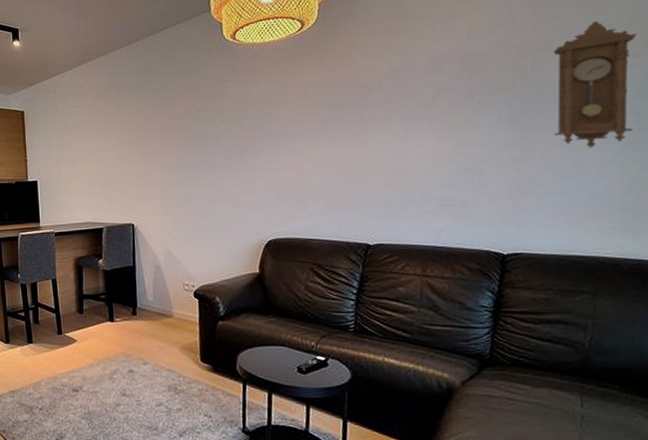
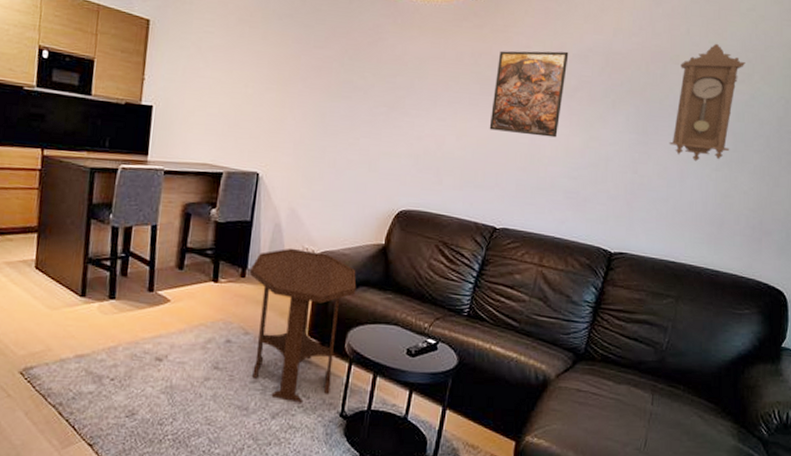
side table: none [139,285,239,422] -> present [249,248,357,403]
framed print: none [344,63,421,153] -> present [489,50,569,138]

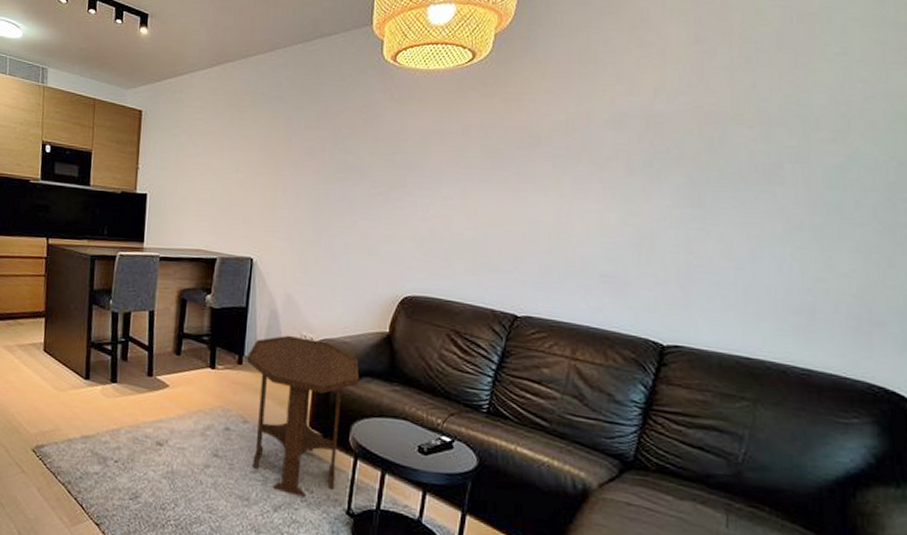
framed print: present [489,50,569,138] -> none [504,117,598,215]
pendulum clock: present [669,43,746,162] -> none [734,97,837,239]

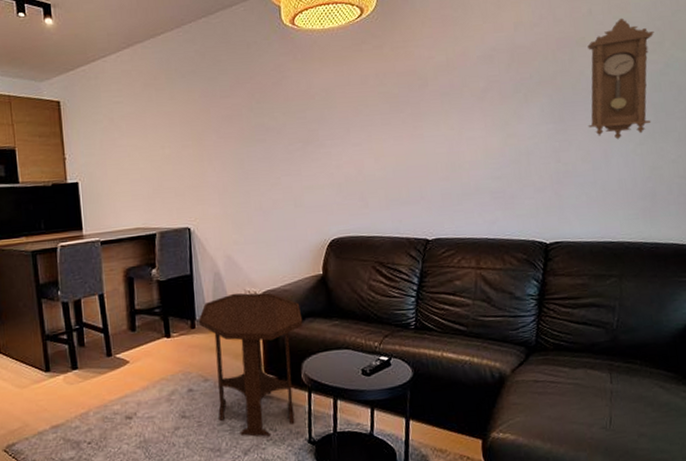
pendulum clock: none [734,97,837,239] -> present [587,17,654,140]

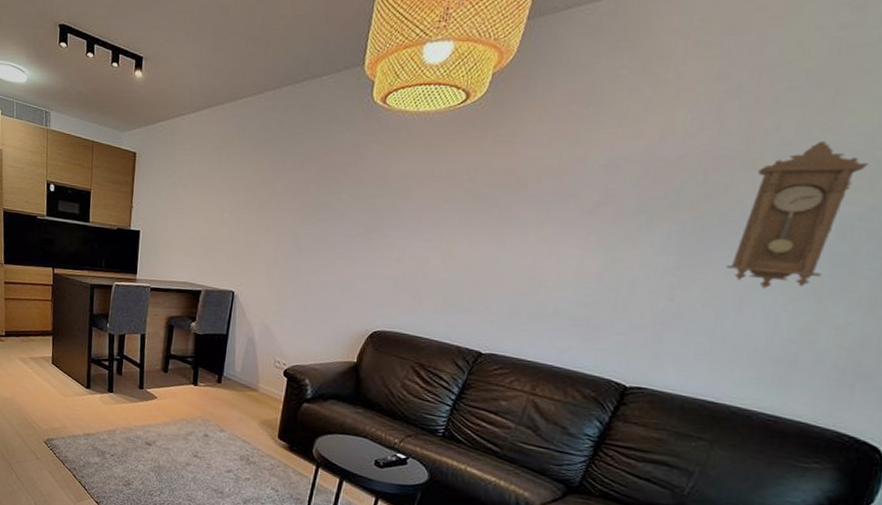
side table: present [198,293,303,437] -> none [225,360,326,495]

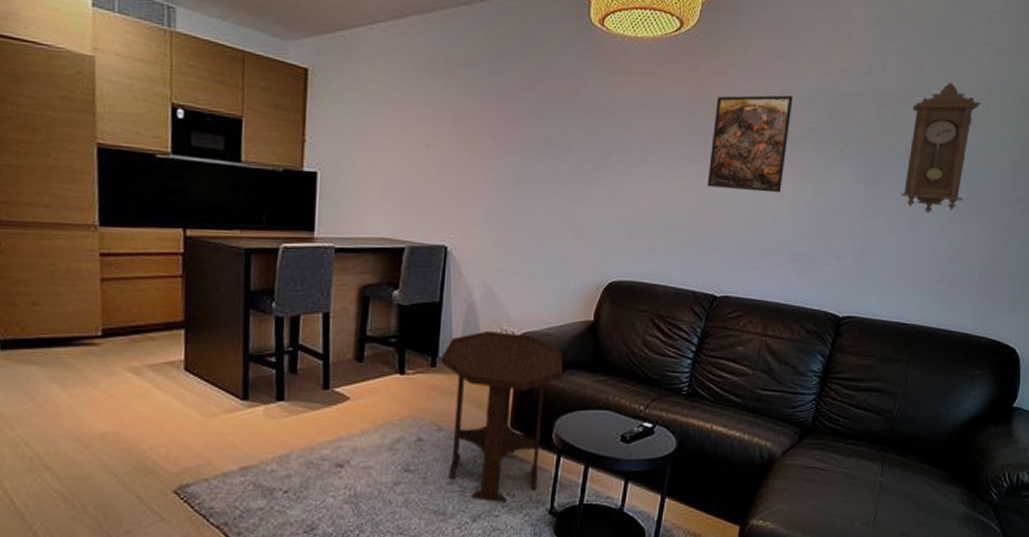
side table: none [225,360,326,495] -> present [440,330,563,503]
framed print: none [481,161,593,260] -> present [707,95,793,193]

